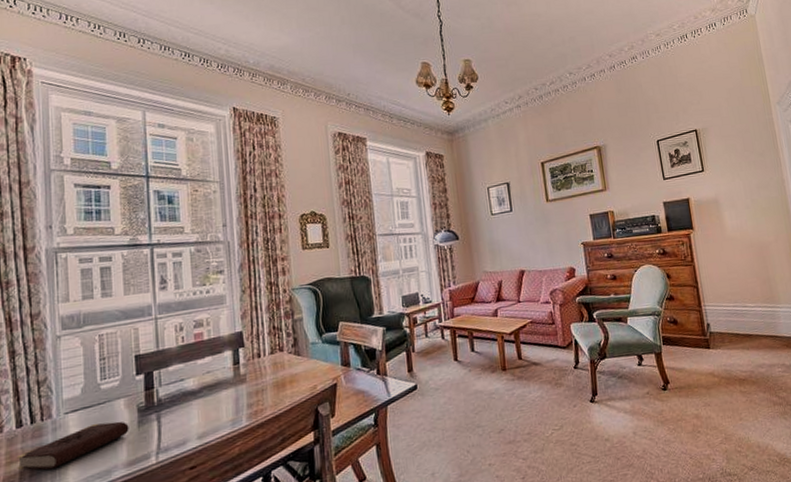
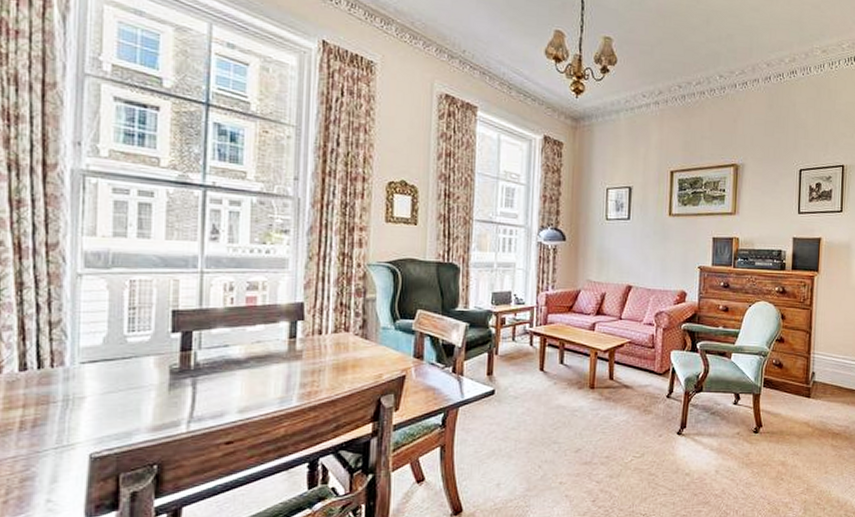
book: present [16,421,129,471] -> none [17,379,158,423]

